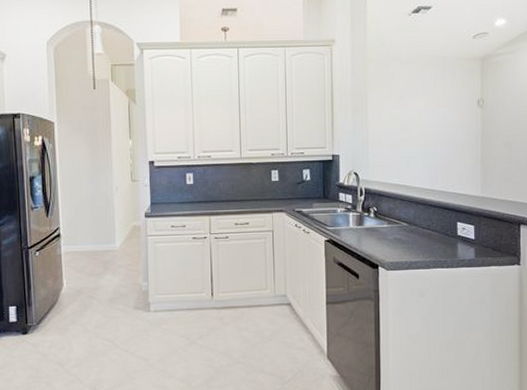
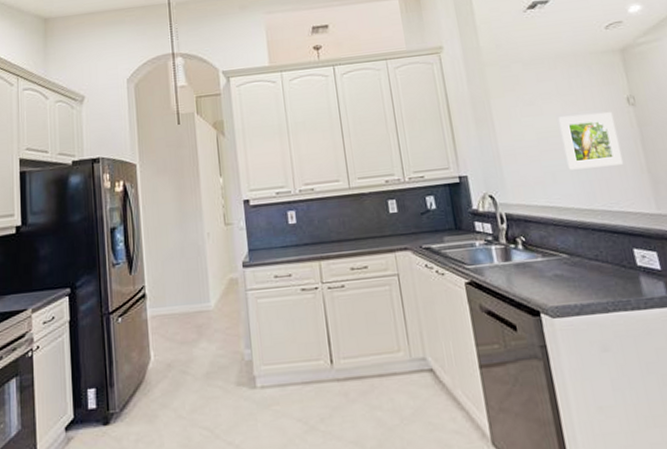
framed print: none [420,111,464,157] -> present [558,112,623,170]

